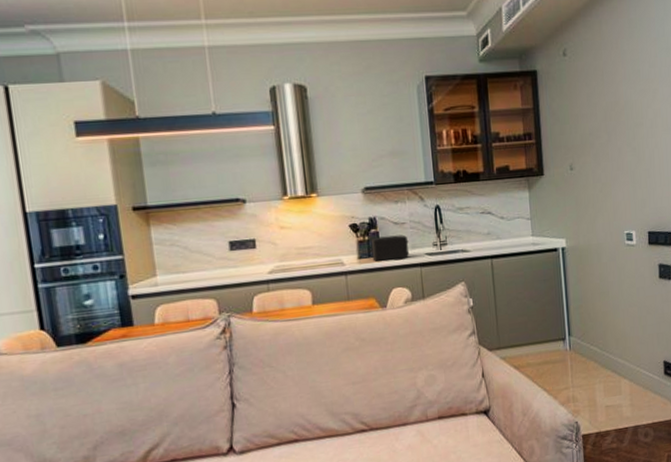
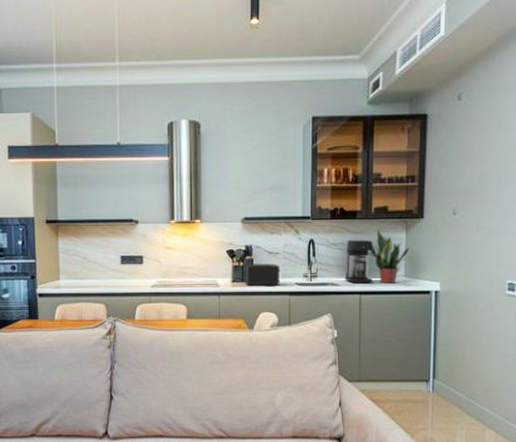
coffee maker: none [473,202,502,248] -> present [345,240,373,284]
potted plant: none [496,189,534,245] -> present [369,229,410,283]

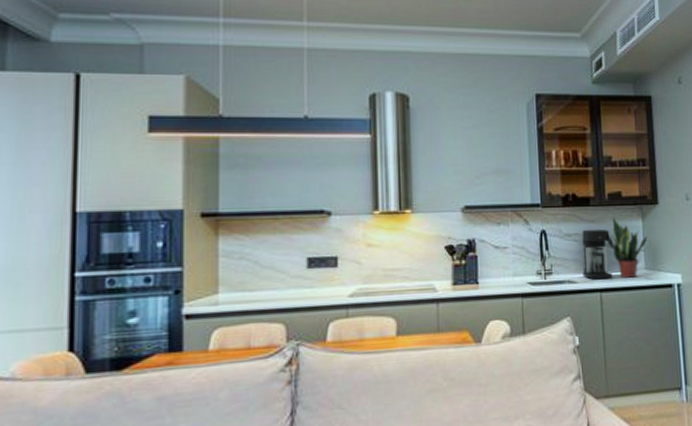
toaster: present [245,264,281,287] -> none [468,260,511,290]

